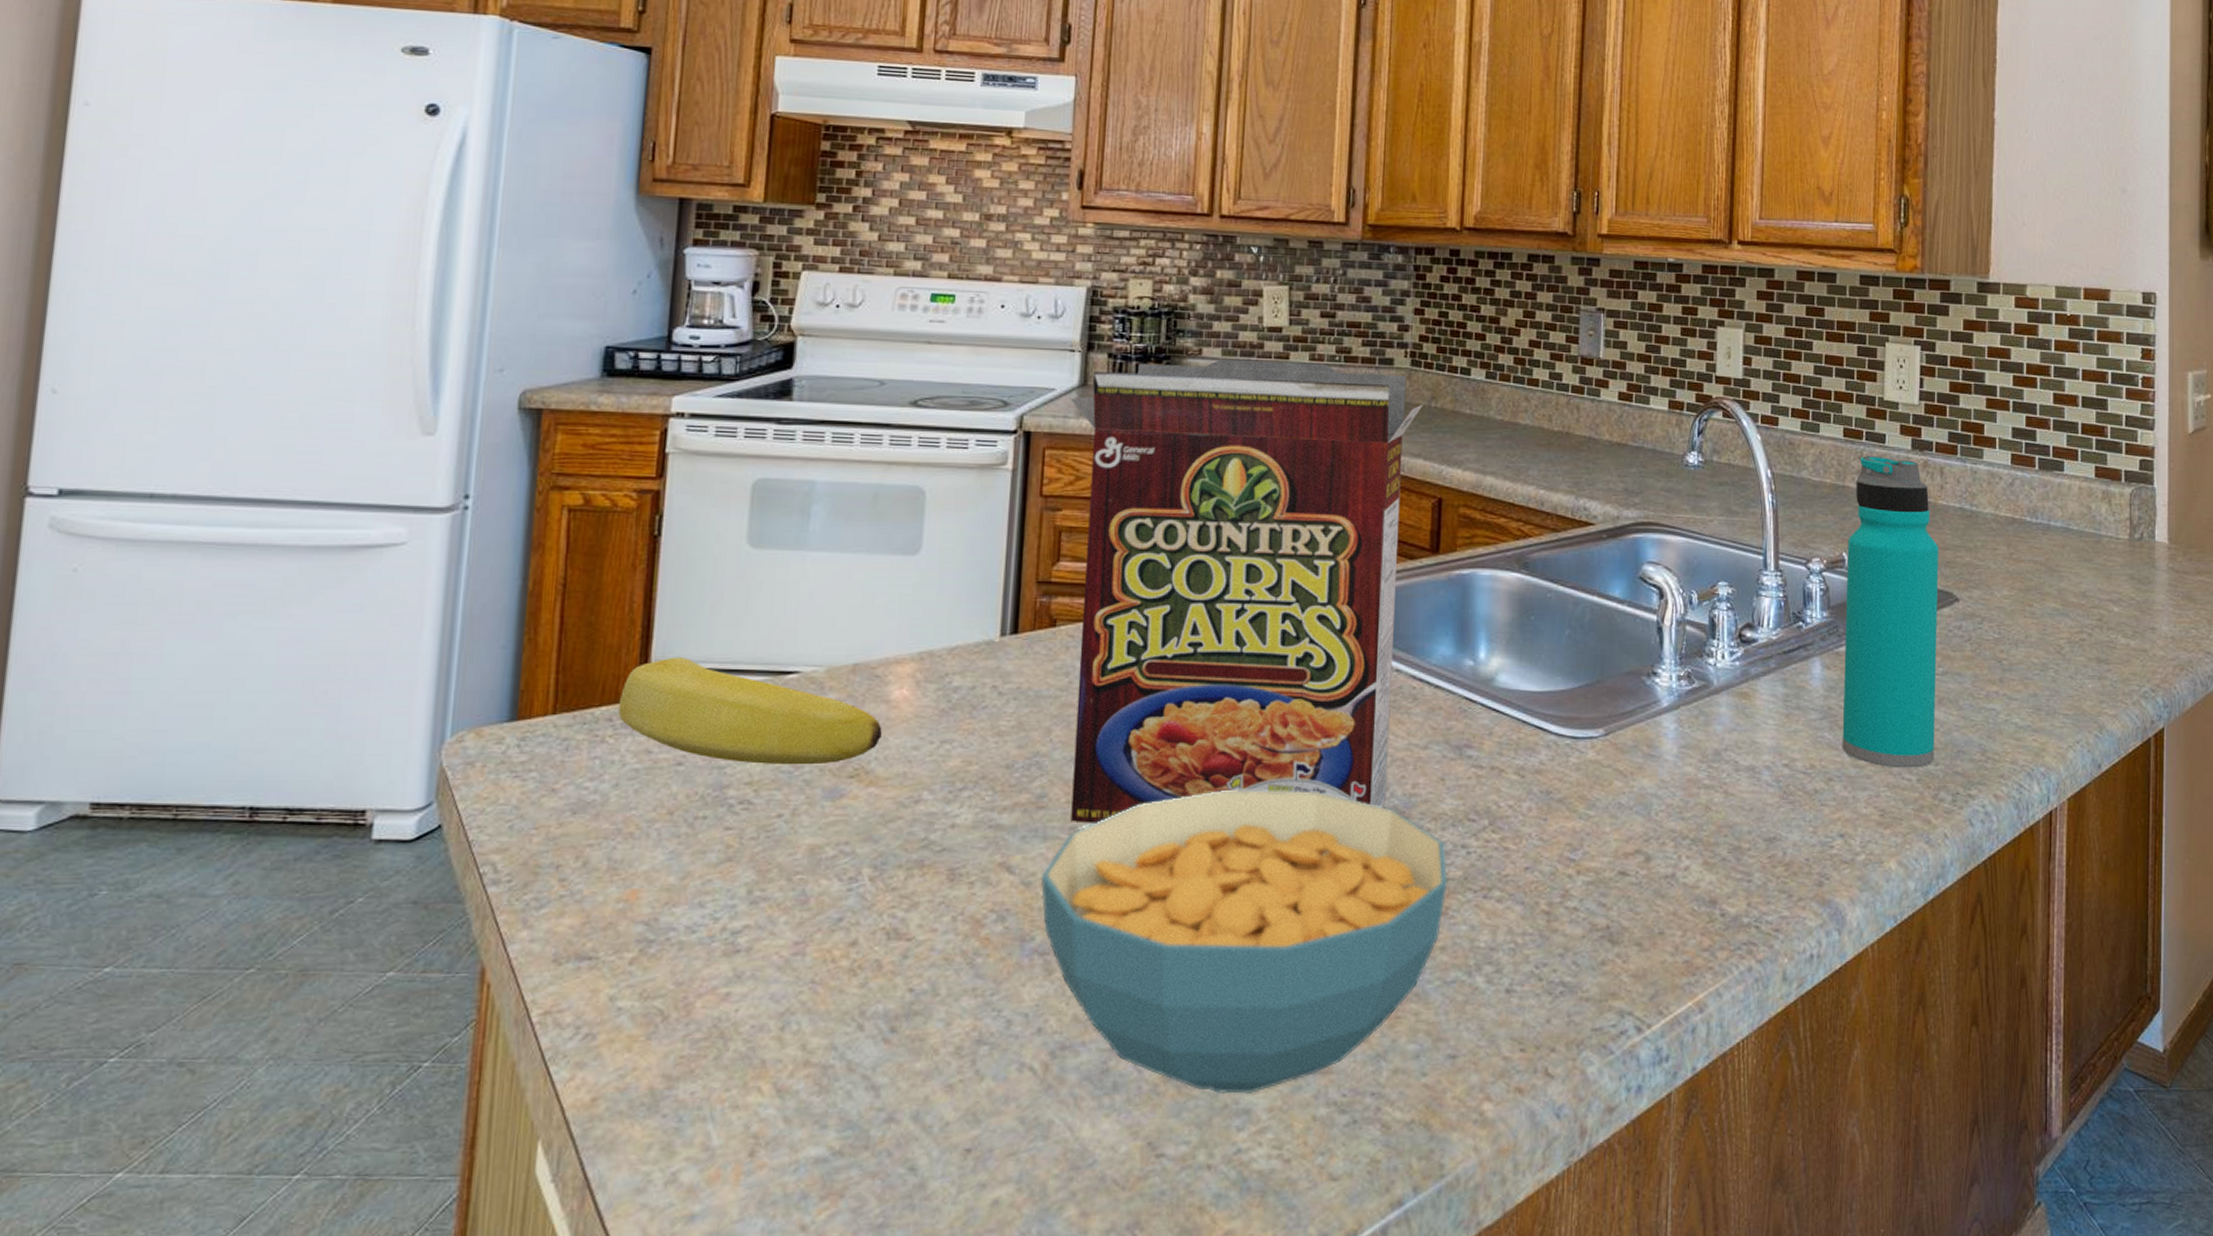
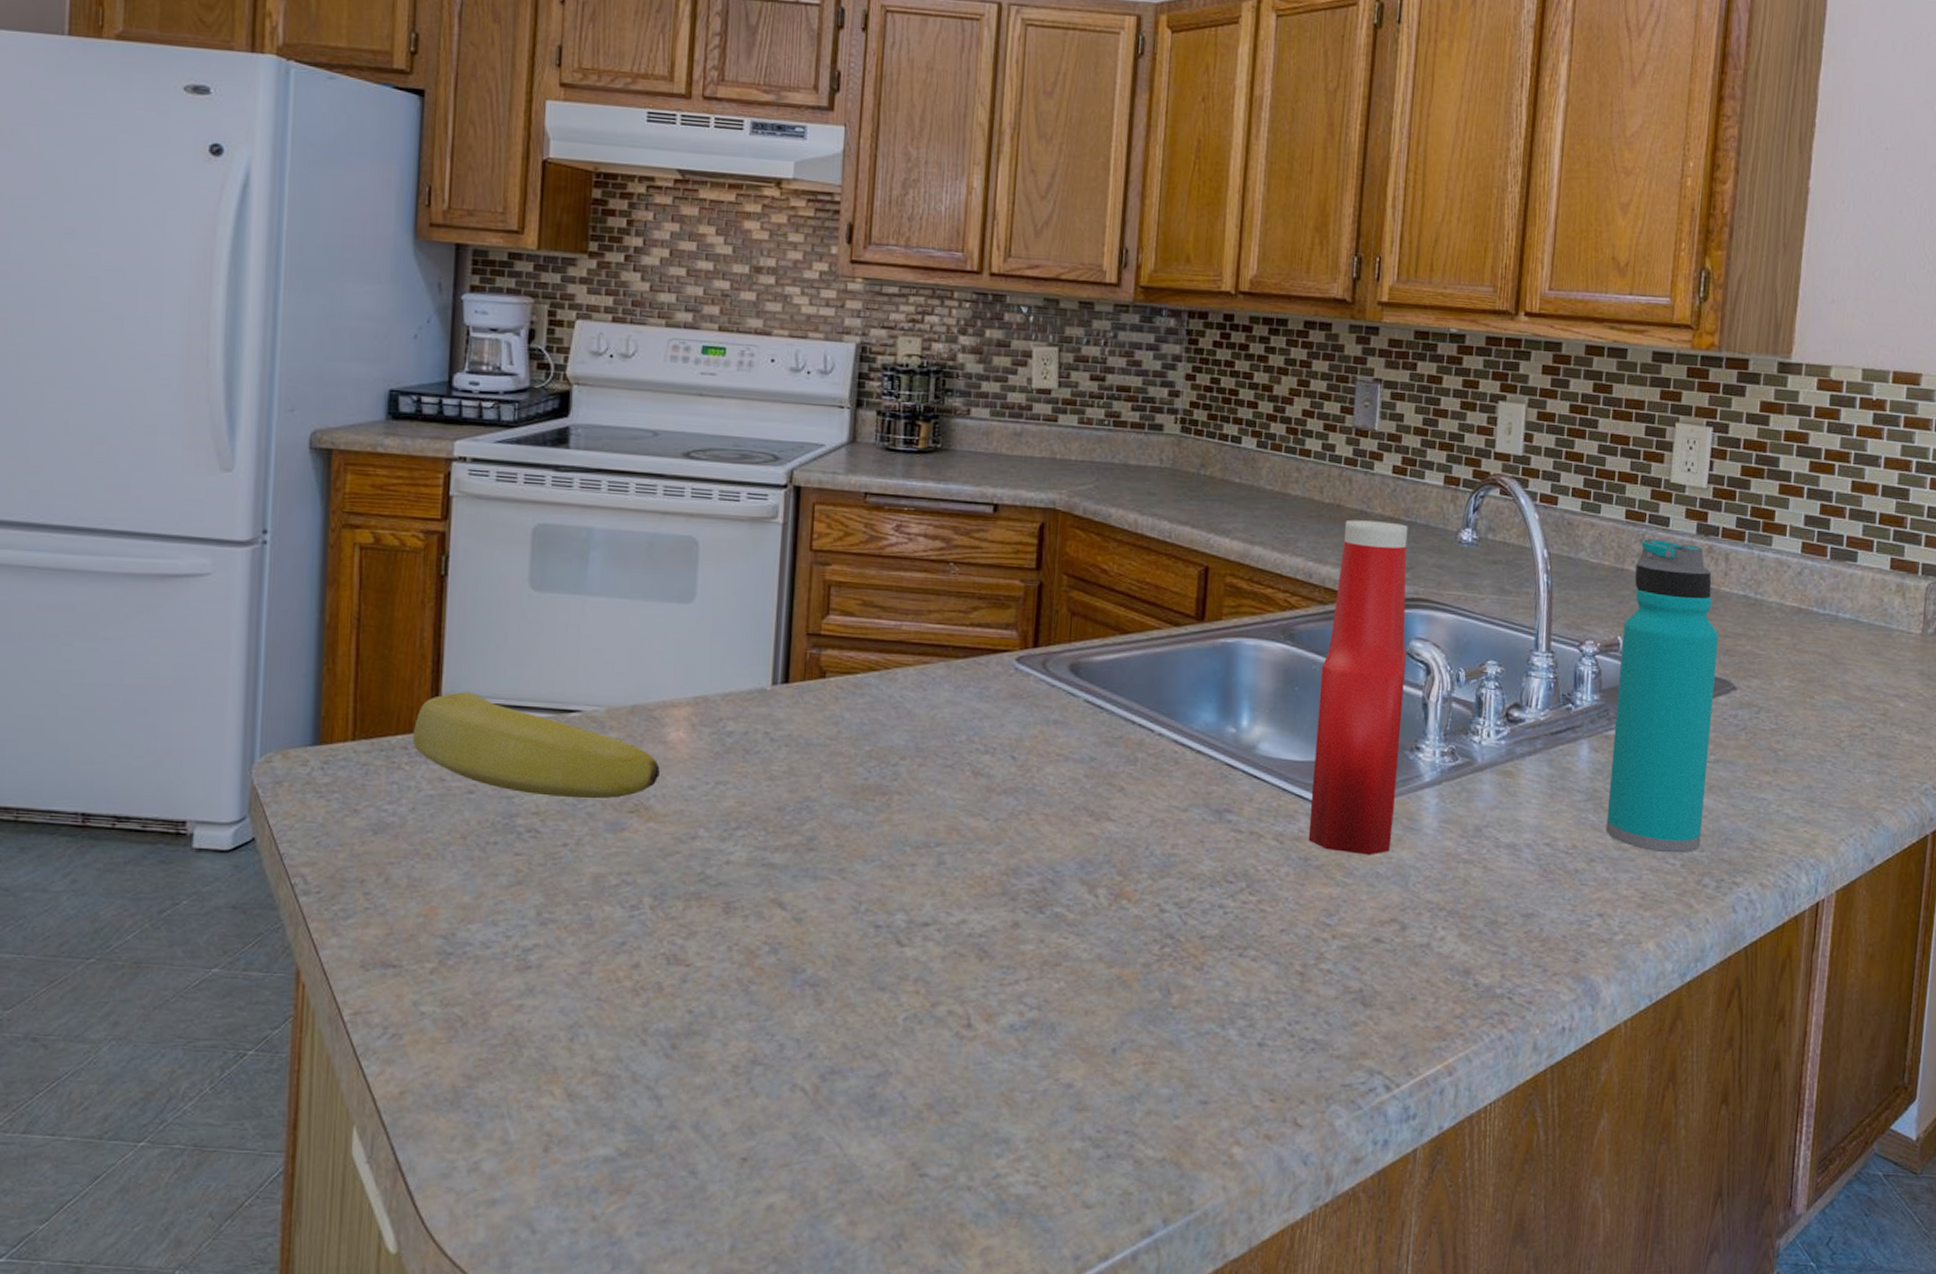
cereal bowl: present [1040,789,1448,1094] -> none [811,841,1205,1124]
cereal box: present [1070,358,1423,823] -> none [839,419,1192,867]
ketchup bottle: none [1549,447,1639,786] -> present [1308,519,1408,856]

